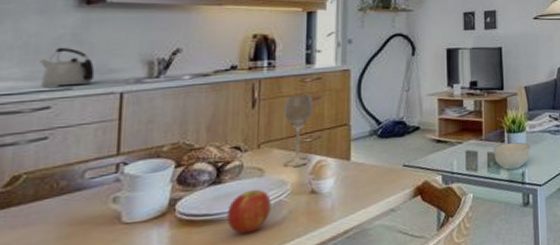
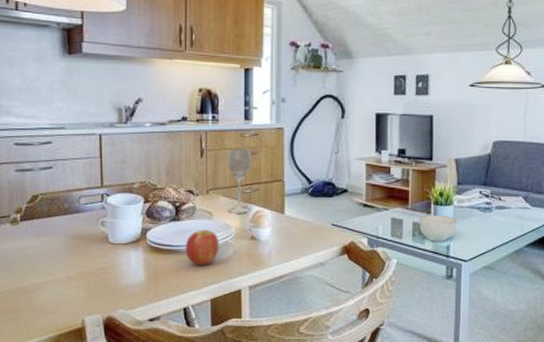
kettle: present [40,47,95,89] -> none [41,91,80,127]

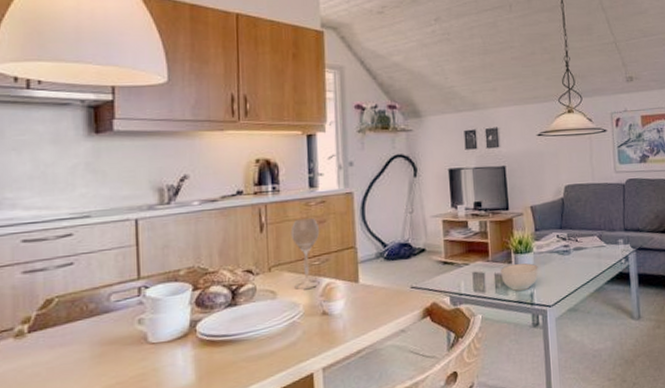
fruit: present [185,229,219,266] -> none [244,311,286,354]

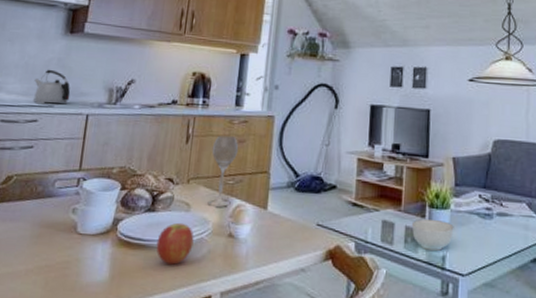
kettle: none [58,176,110,217] -> present [32,69,71,105]
fruit: none [244,311,286,354] -> present [156,222,194,265]

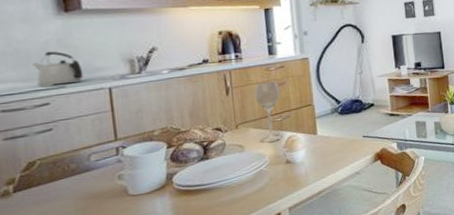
fruit: present [156,222,194,265] -> none [217,162,254,199]

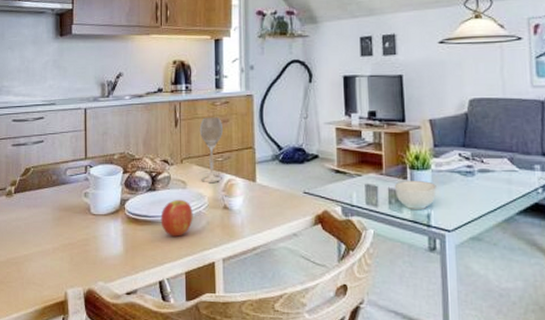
kettle: present [32,51,84,88] -> none [36,70,68,103]
fruit: none [217,162,254,199] -> present [160,199,193,237]

